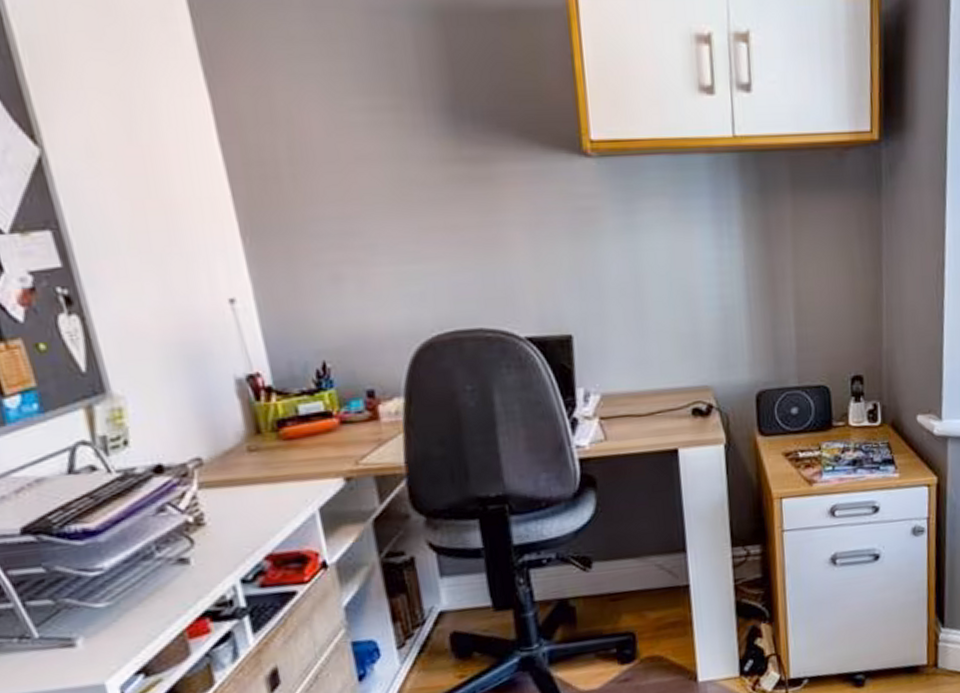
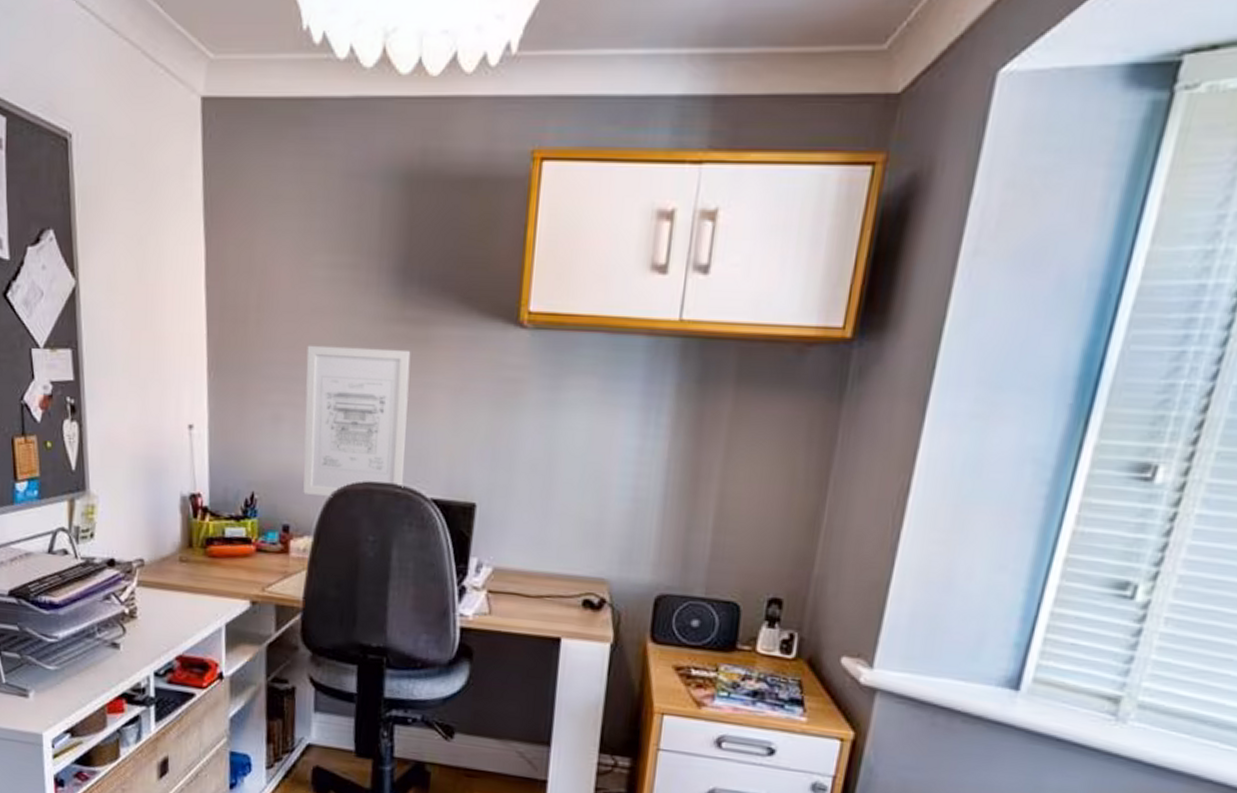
wall art: none [358,190,494,354] -> present [303,345,411,498]

